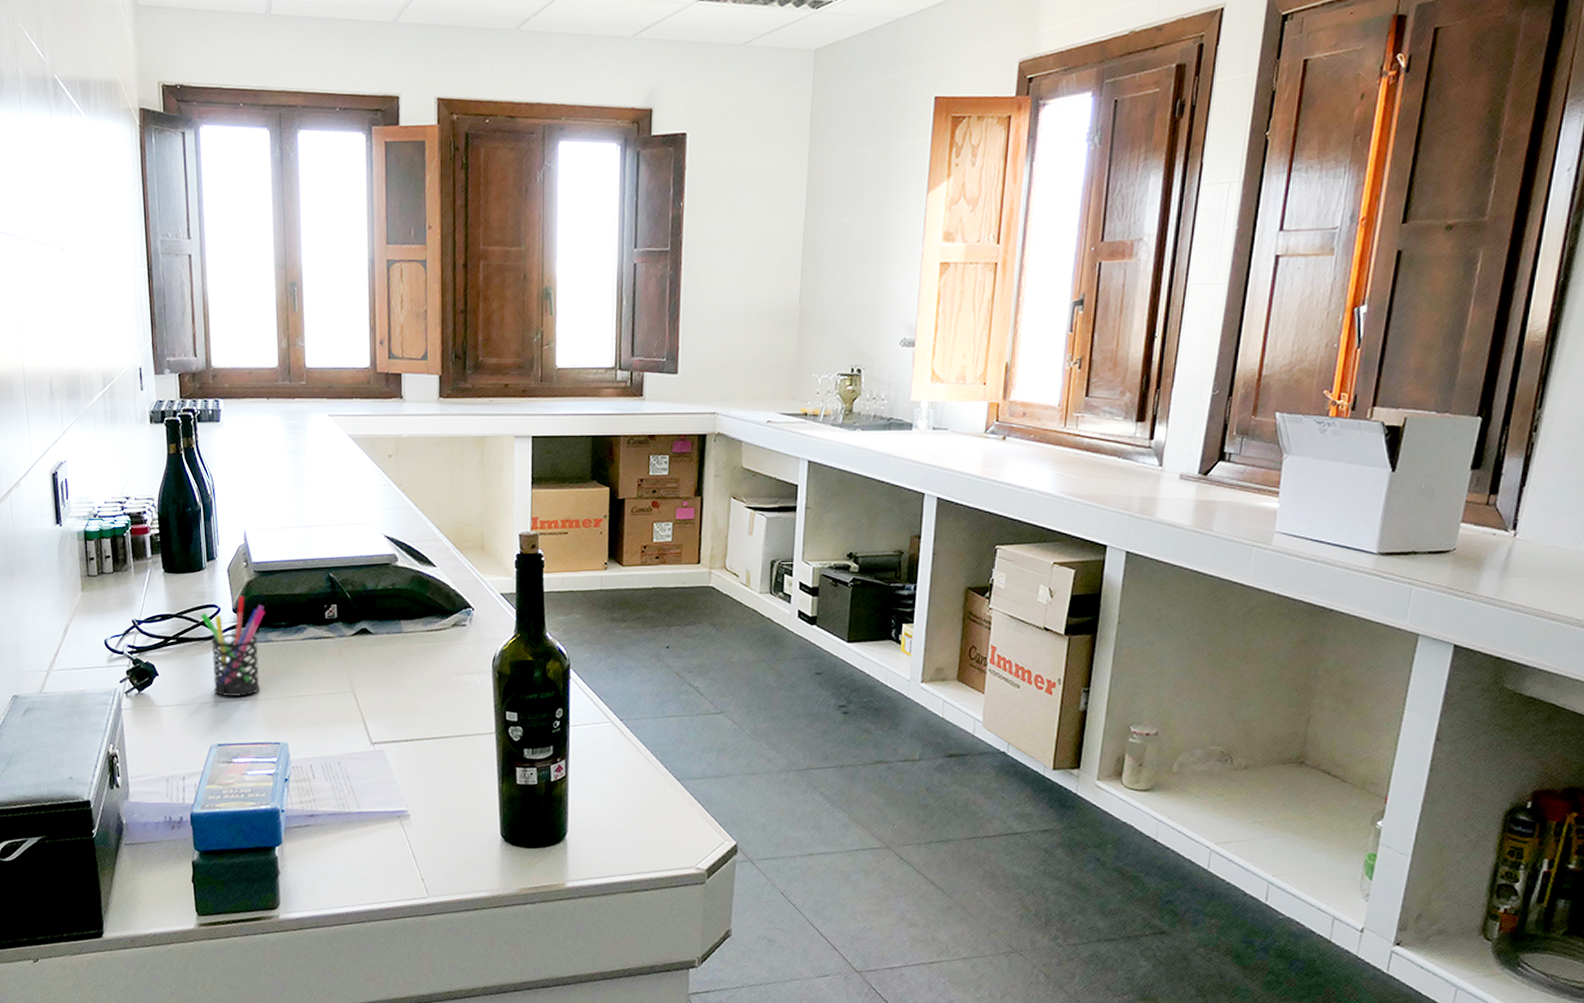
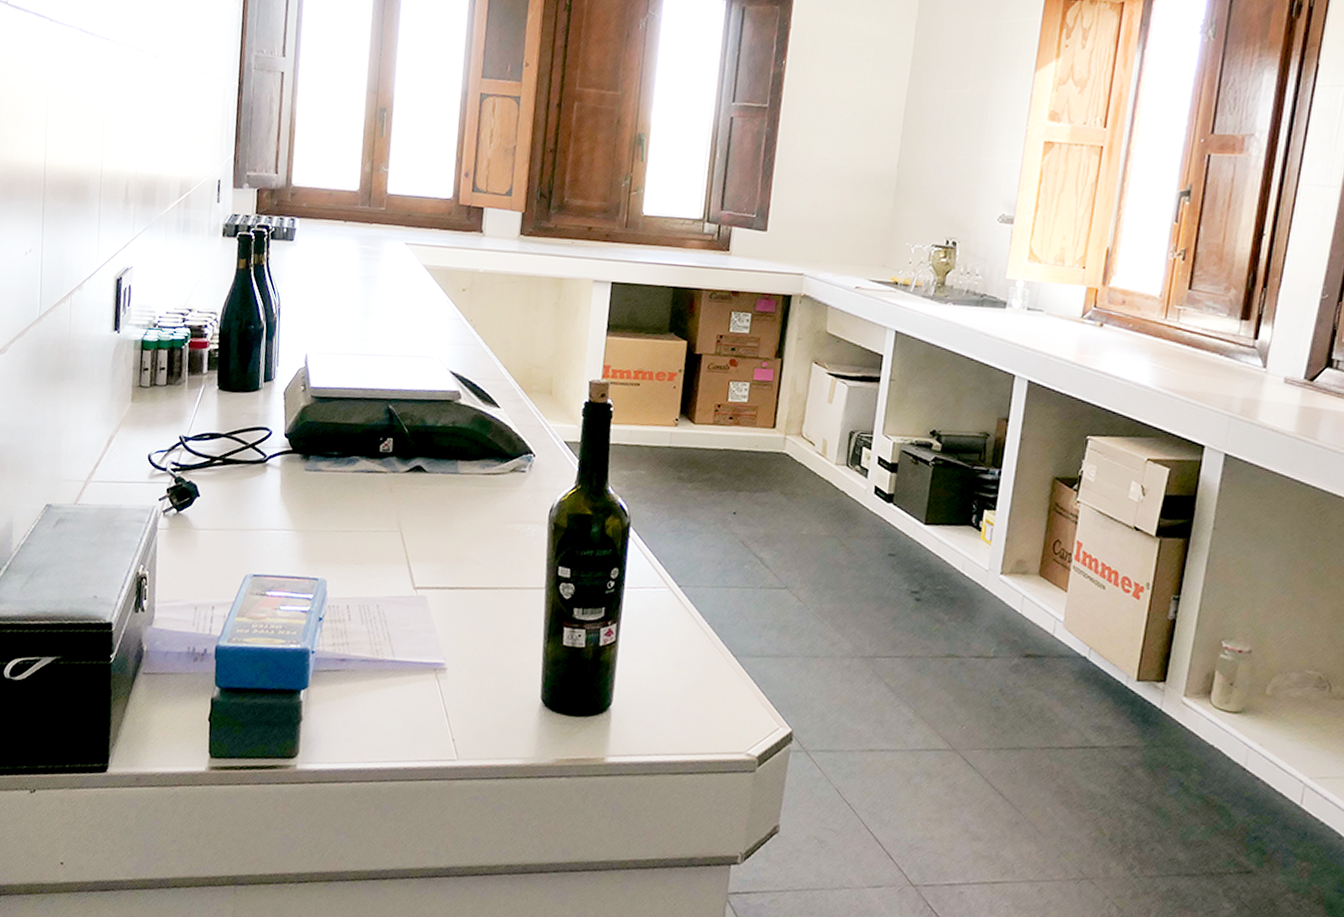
pen holder: present [200,596,265,696] -> none [250,420,318,526]

